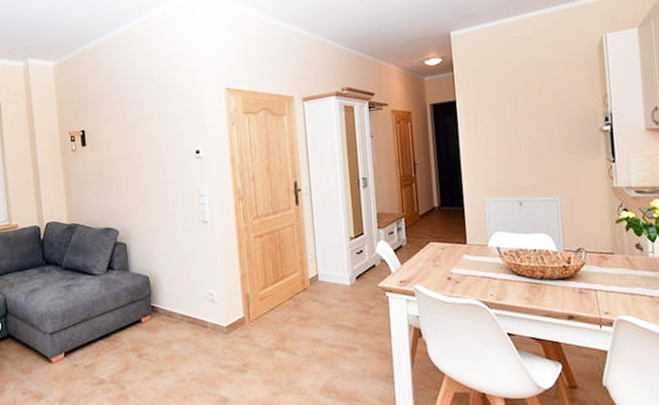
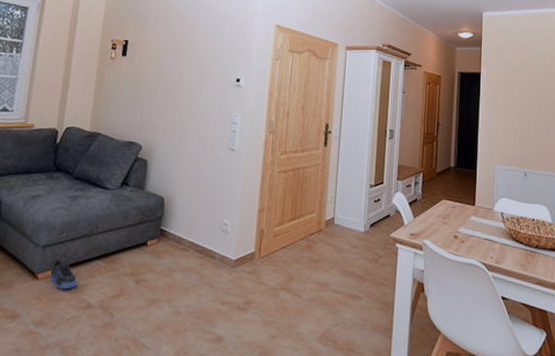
sneaker: none [61,344,87,370] -> present [49,260,77,290]

